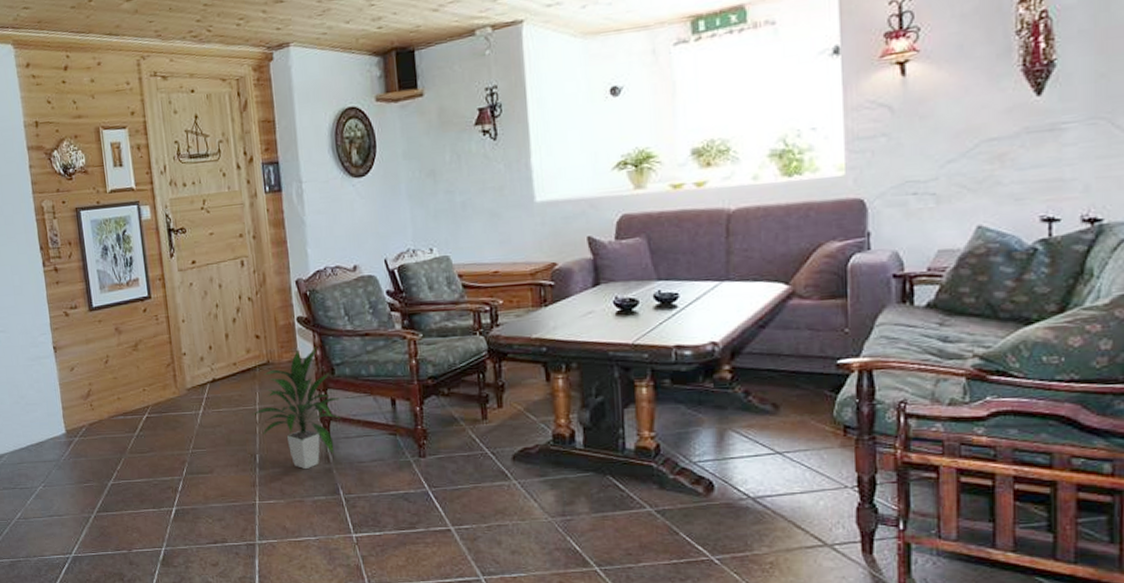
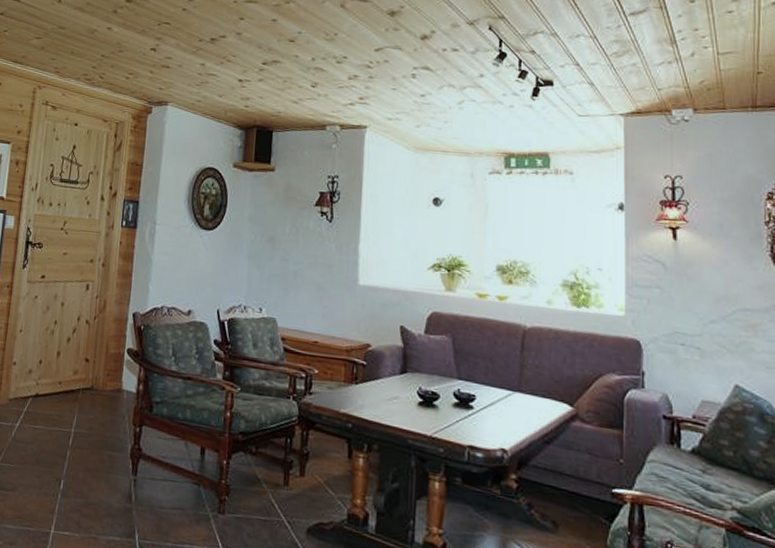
indoor plant: present [251,347,341,470] -> none [65,380,152,505]

